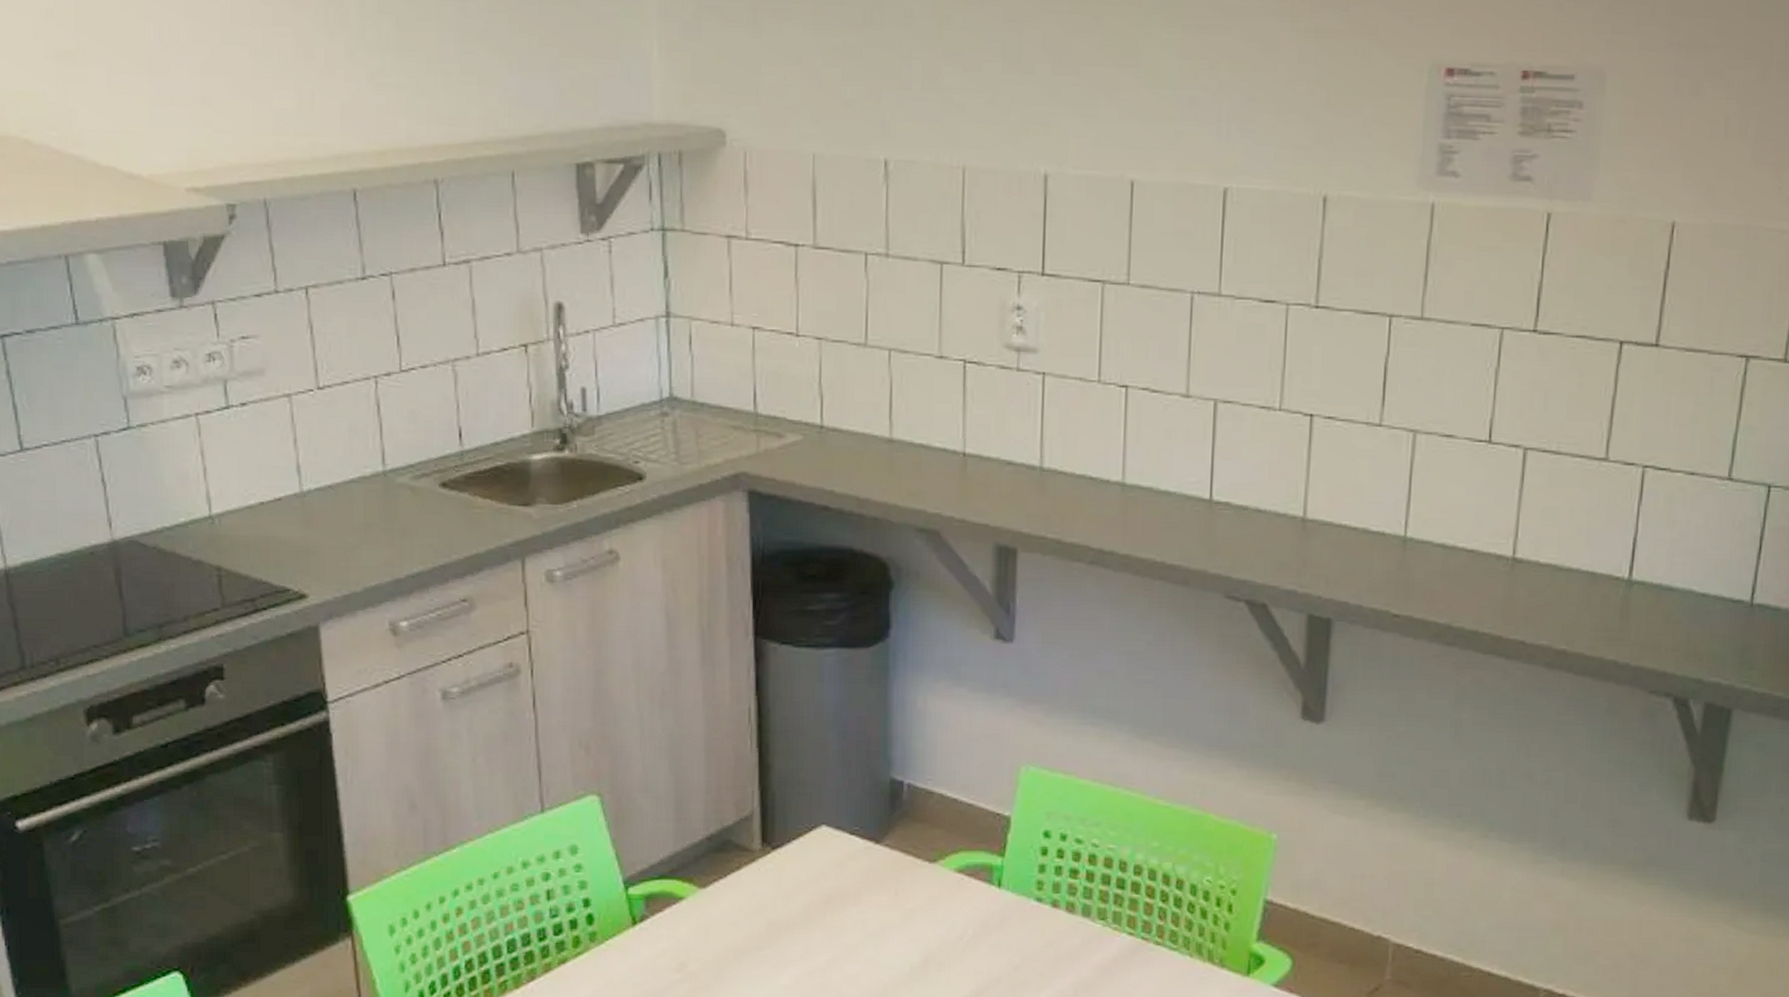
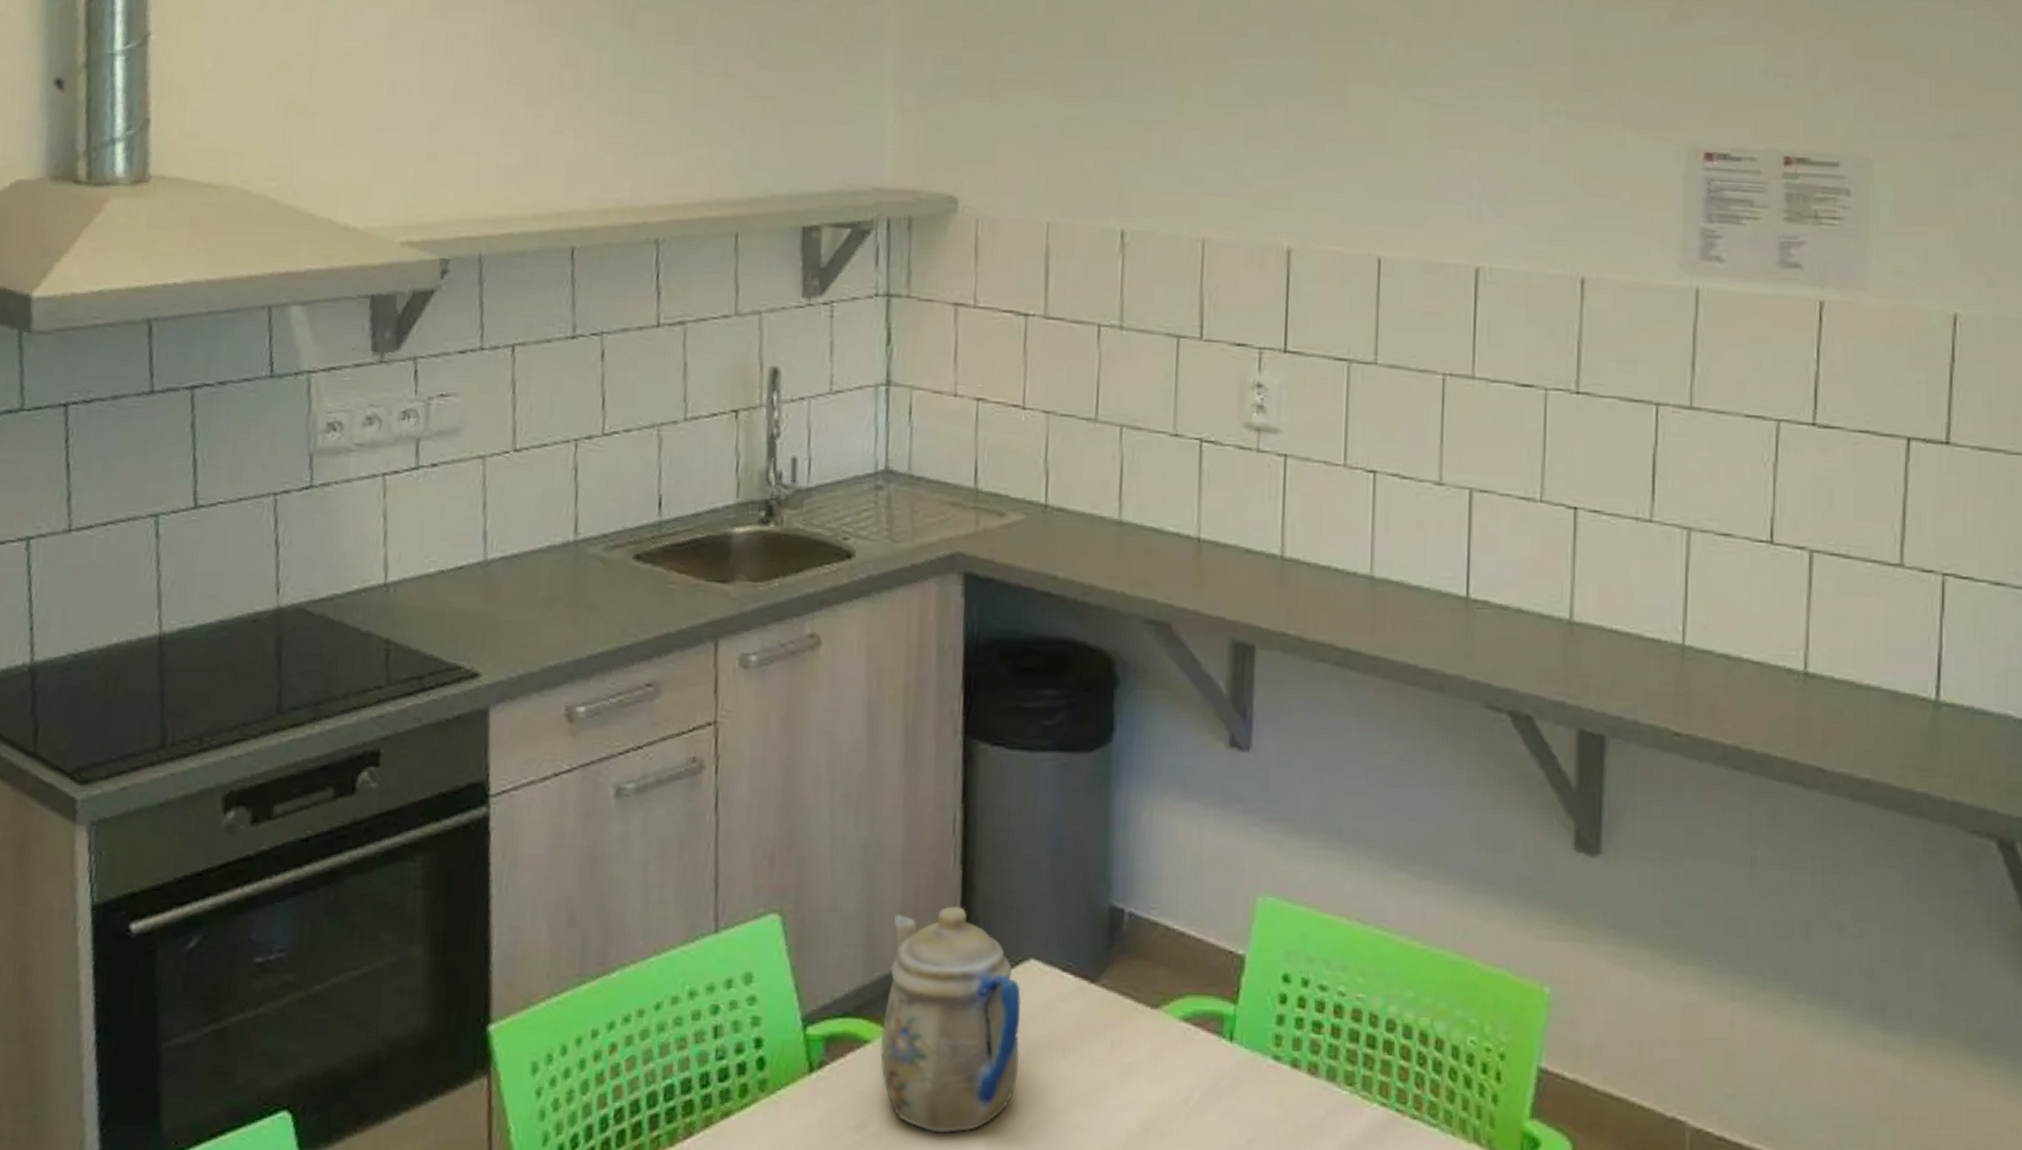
teapot: none [693,783,816,969] -> present [880,906,1022,1133]

